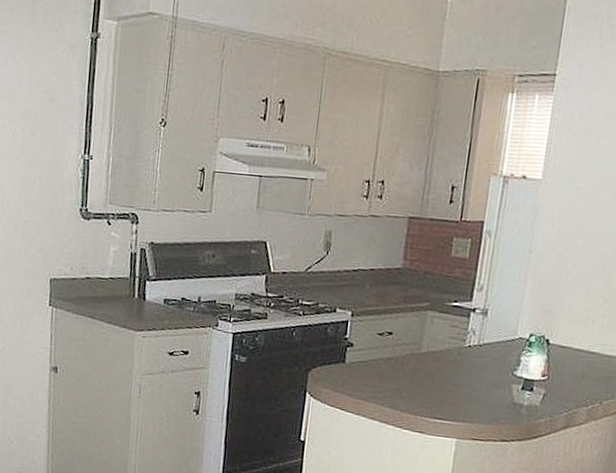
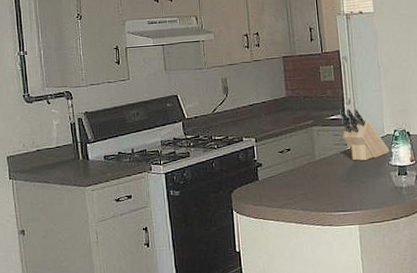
knife block: none [461,294,518,364] -> present [339,108,390,161]

